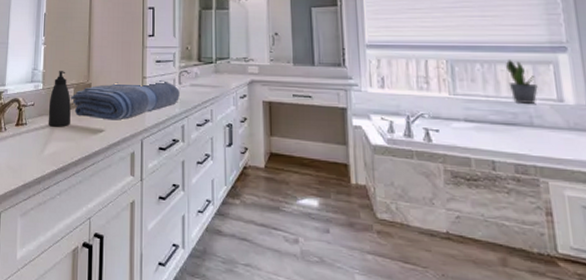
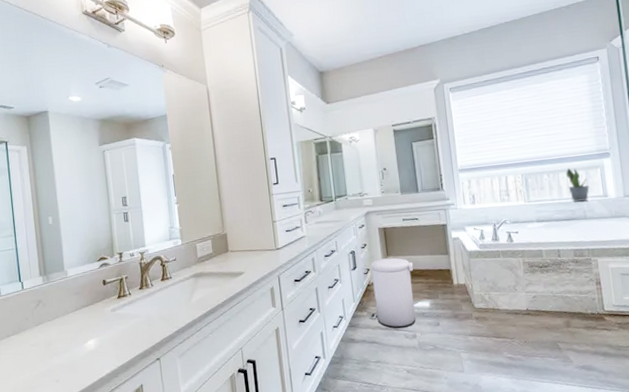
soap dispenser: present [48,71,71,127] -> none [190,225,212,277]
towel: present [71,80,179,120] -> none [209,222,307,264]
pedal bin: none [242,138,302,229] -> present [369,257,416,329]

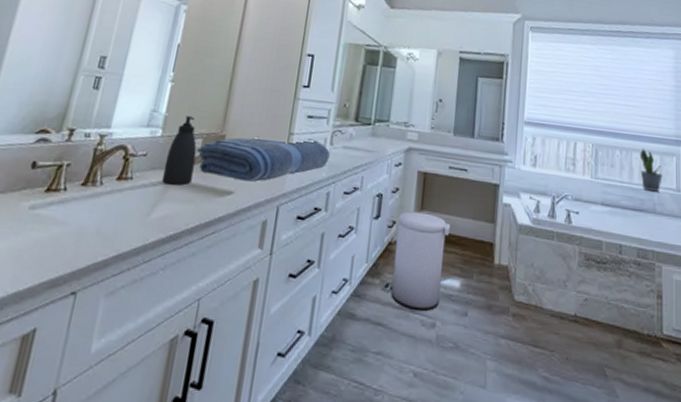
soap dispenser: none [190,225,212,277] -> present [161,116,197,185]
towel: none [209,222,307,264] -> present [197,136,330,181]

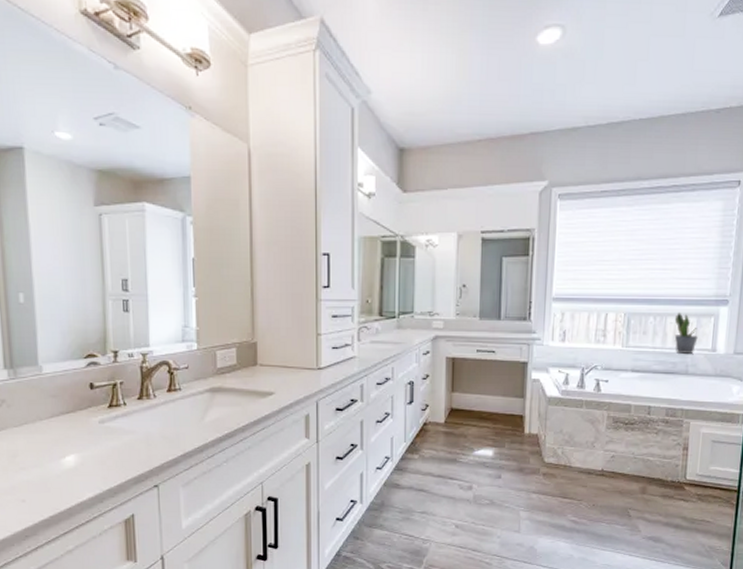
soap dispenser: present [161,116,197,185] -> none [206,328,234,391]
towel: present [197,136,330,181] -> none [233,337,358,382]
pedal bin: present [381,211,451,312] -> none [420,394,481,478]

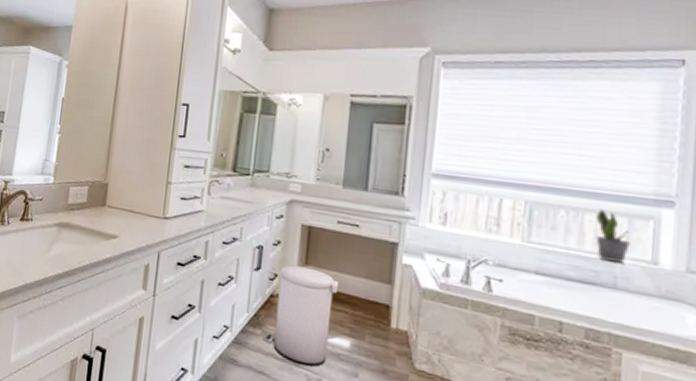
pedal bin: none [420,394,481,478] -> present [263,265,339,367]

